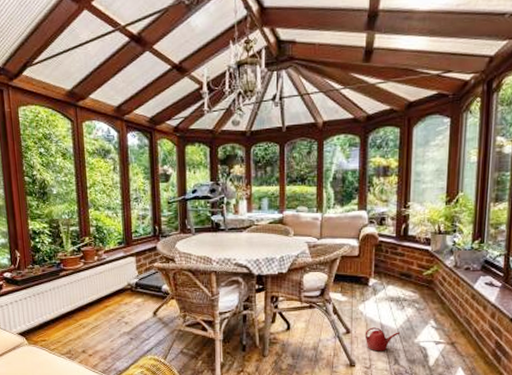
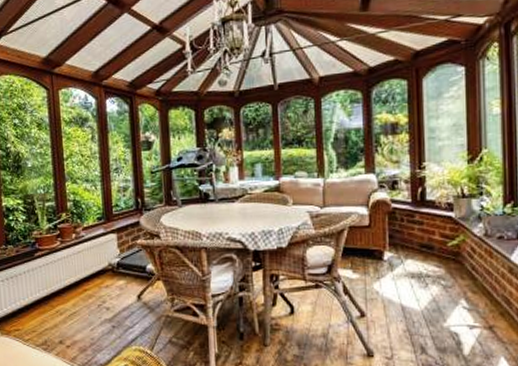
watering can: present [364,327,401,352] -> none [383,309,426,338]

